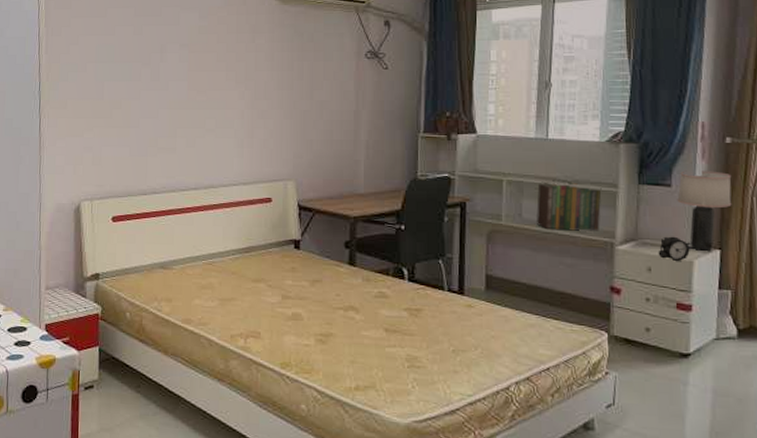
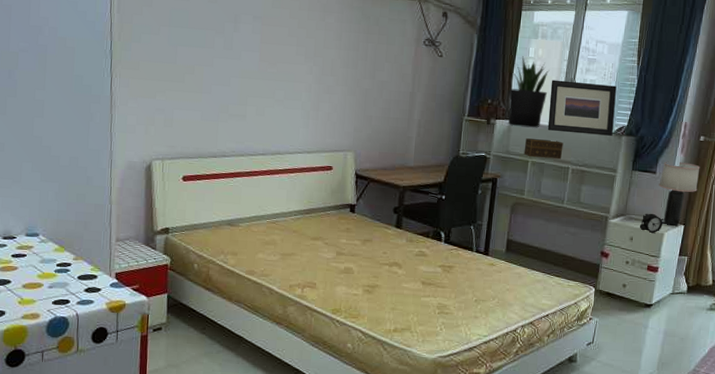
planter: none [471,60,518,141] -> present [507,56,550,128]
decorative box: none [496,154,545,176] -> present [524,138,564,160]
picture frame: none [521,84,607,144] -> present [547,80,617,136]
books: present [537,179,602,231] -> none [551,162,604,207]

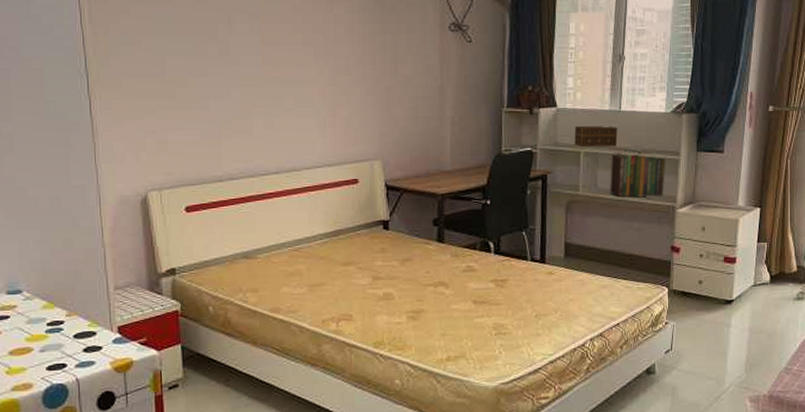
planter: present [507,56,550,128] -> none [552,33,595,114]
picture frame: present [547,80,617,136] -> none [597,57,672,116]
books: none [551,162,604,207] -> present [610,149,666,198]
alarm clock: present [639,213,664,233] -> none [711,198,738,220]
table lamp: present [659,161,700,227] -> none [728,137,772,210]

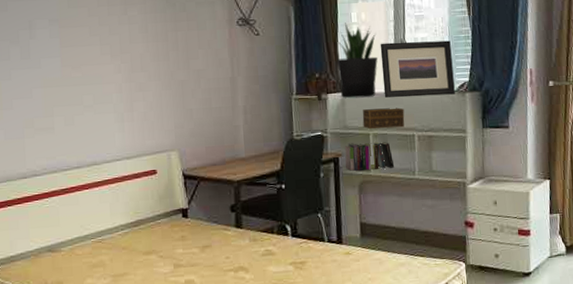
planter: none [552,33,595,114] -> present [337,22,378,99]
books: none [554,160,604,190] -> present [344,141,395,171]
picture frame: none [597,57,672,116] -> present [380,40,455,98]
books: present [610,149,666,198] -> none [399,129,454,176]

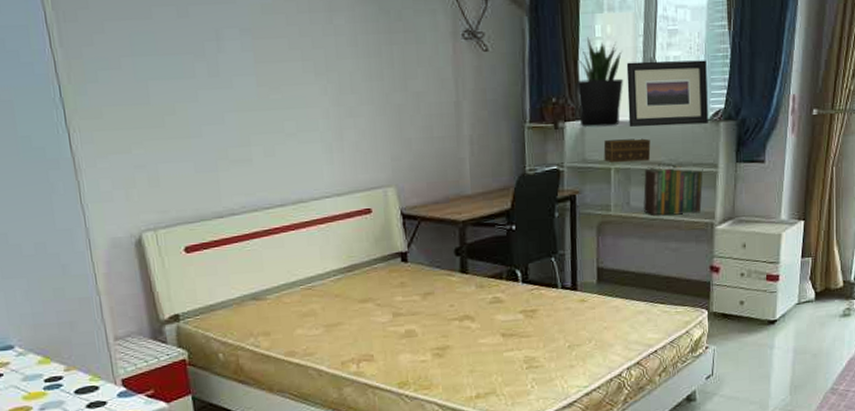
books: present [344,141,395,171] -> none [582,177,637,210]
books: none [399,129,454,176] -> present [643,163,703,216]

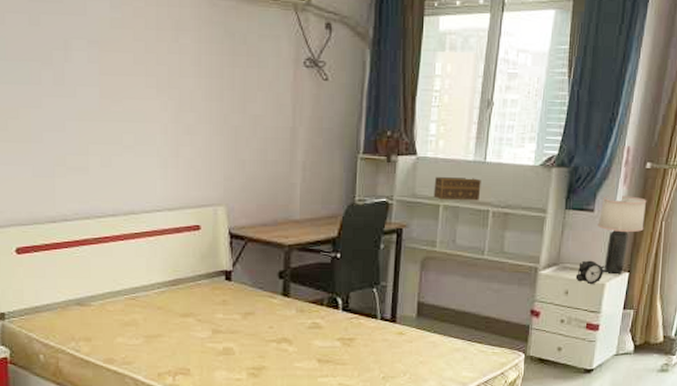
planter: present [577,37,623,128] -> none [412,74,461,164]
picture frame: present [626,60,708,128] -> none [461,102,544,168]
books: present [643,163,703,216] -> none [469,204,532,257]
alarm clock: none [752,211,780,235] -> present [575,260,605,284]
table lamp: none [769,144,816,224] -> present [597,195,647,275]

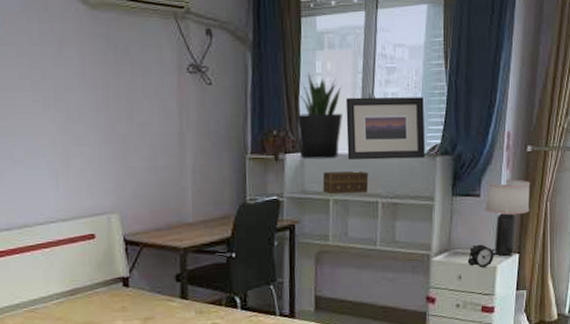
planter: none [412,74,461,164] -> present [298,73,343,160]
picture frame: none [461,102,544,168] -> present [345,97,425,161]

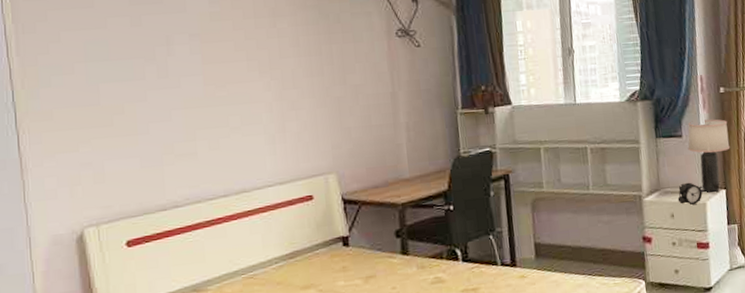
planter: present [298,73,343,160] -> none [503,32,546,112]
decorative box: present [322,171,369,195] -> none [532,119,577,144]
picture frame: present [345,97,425,161] -> none [547,48,627,110]

